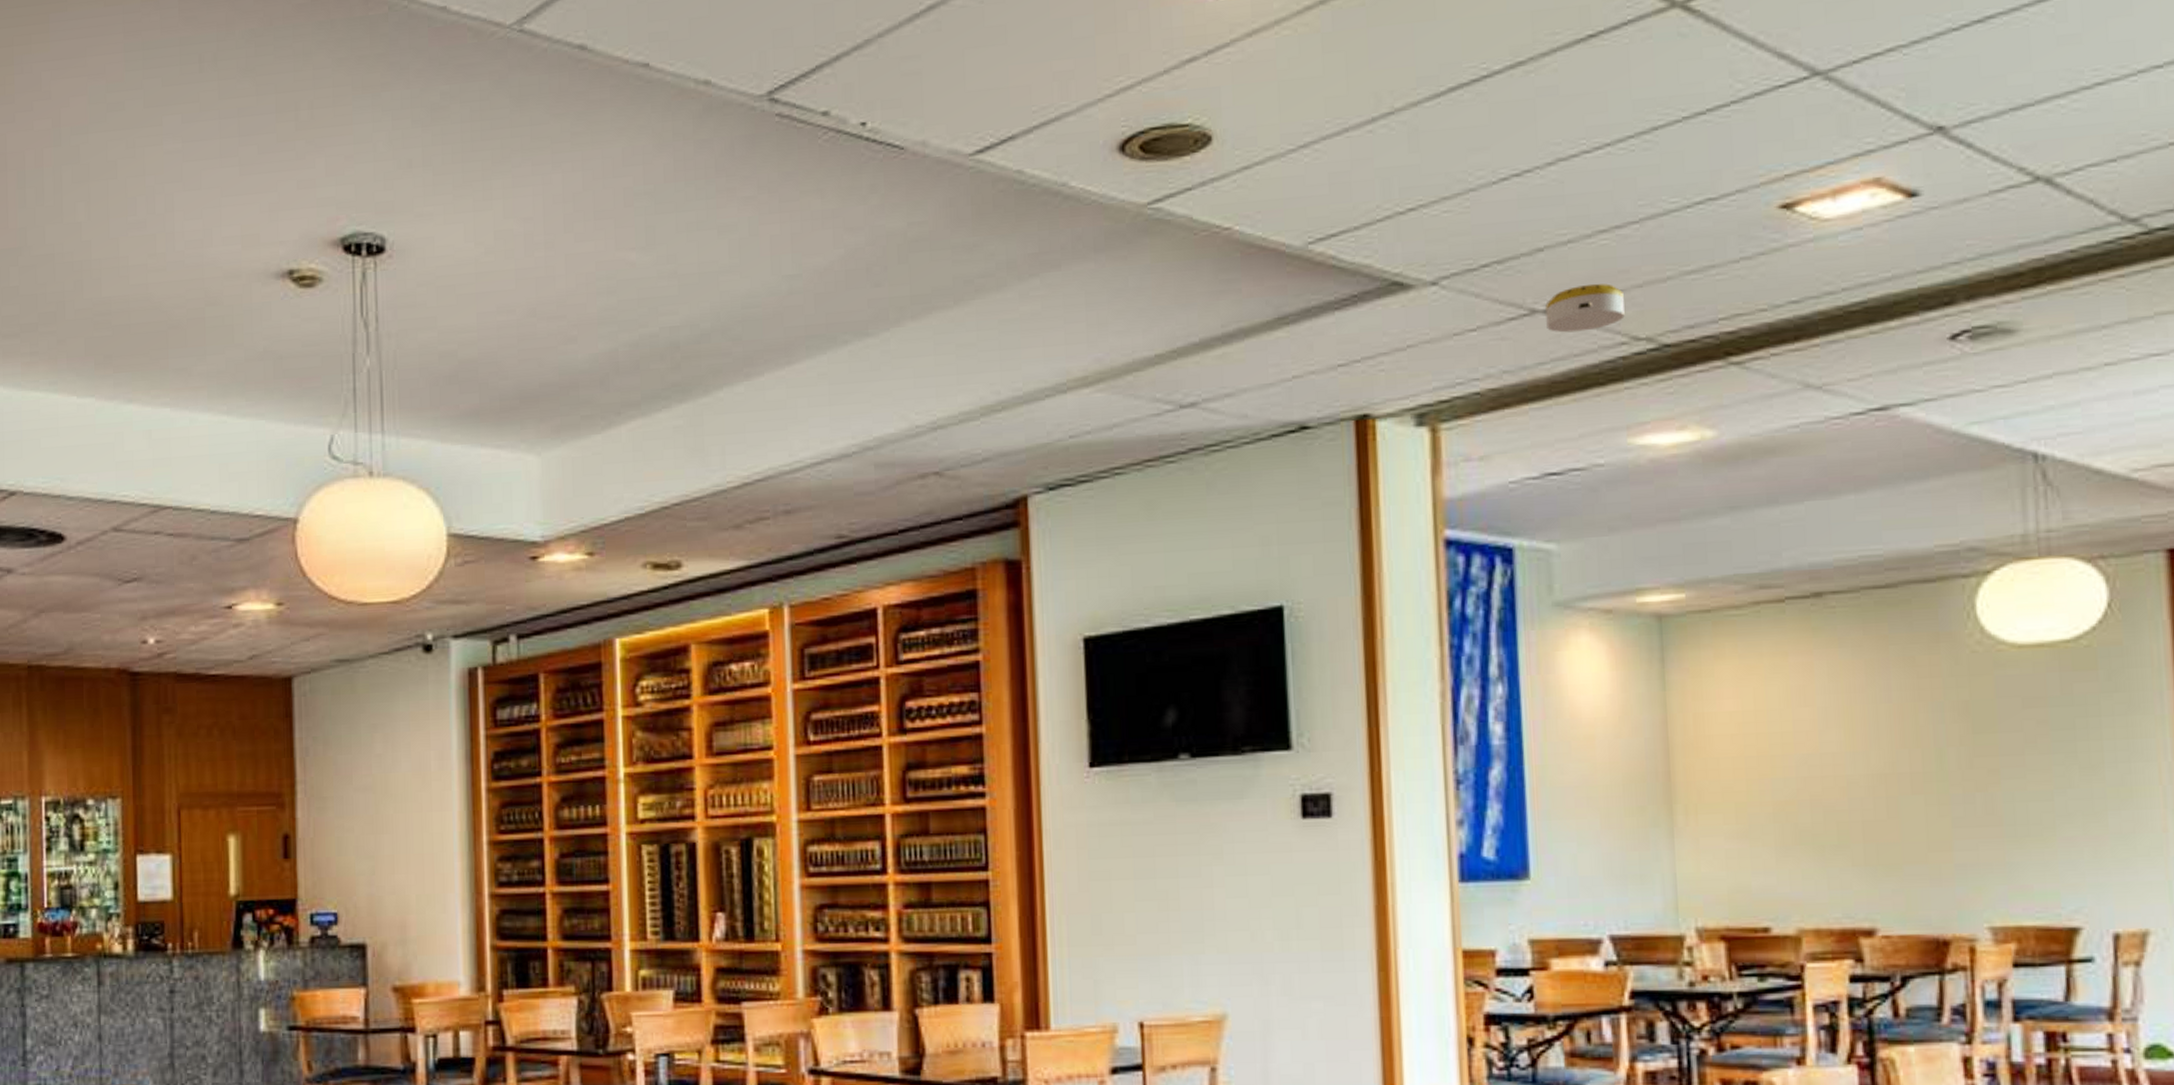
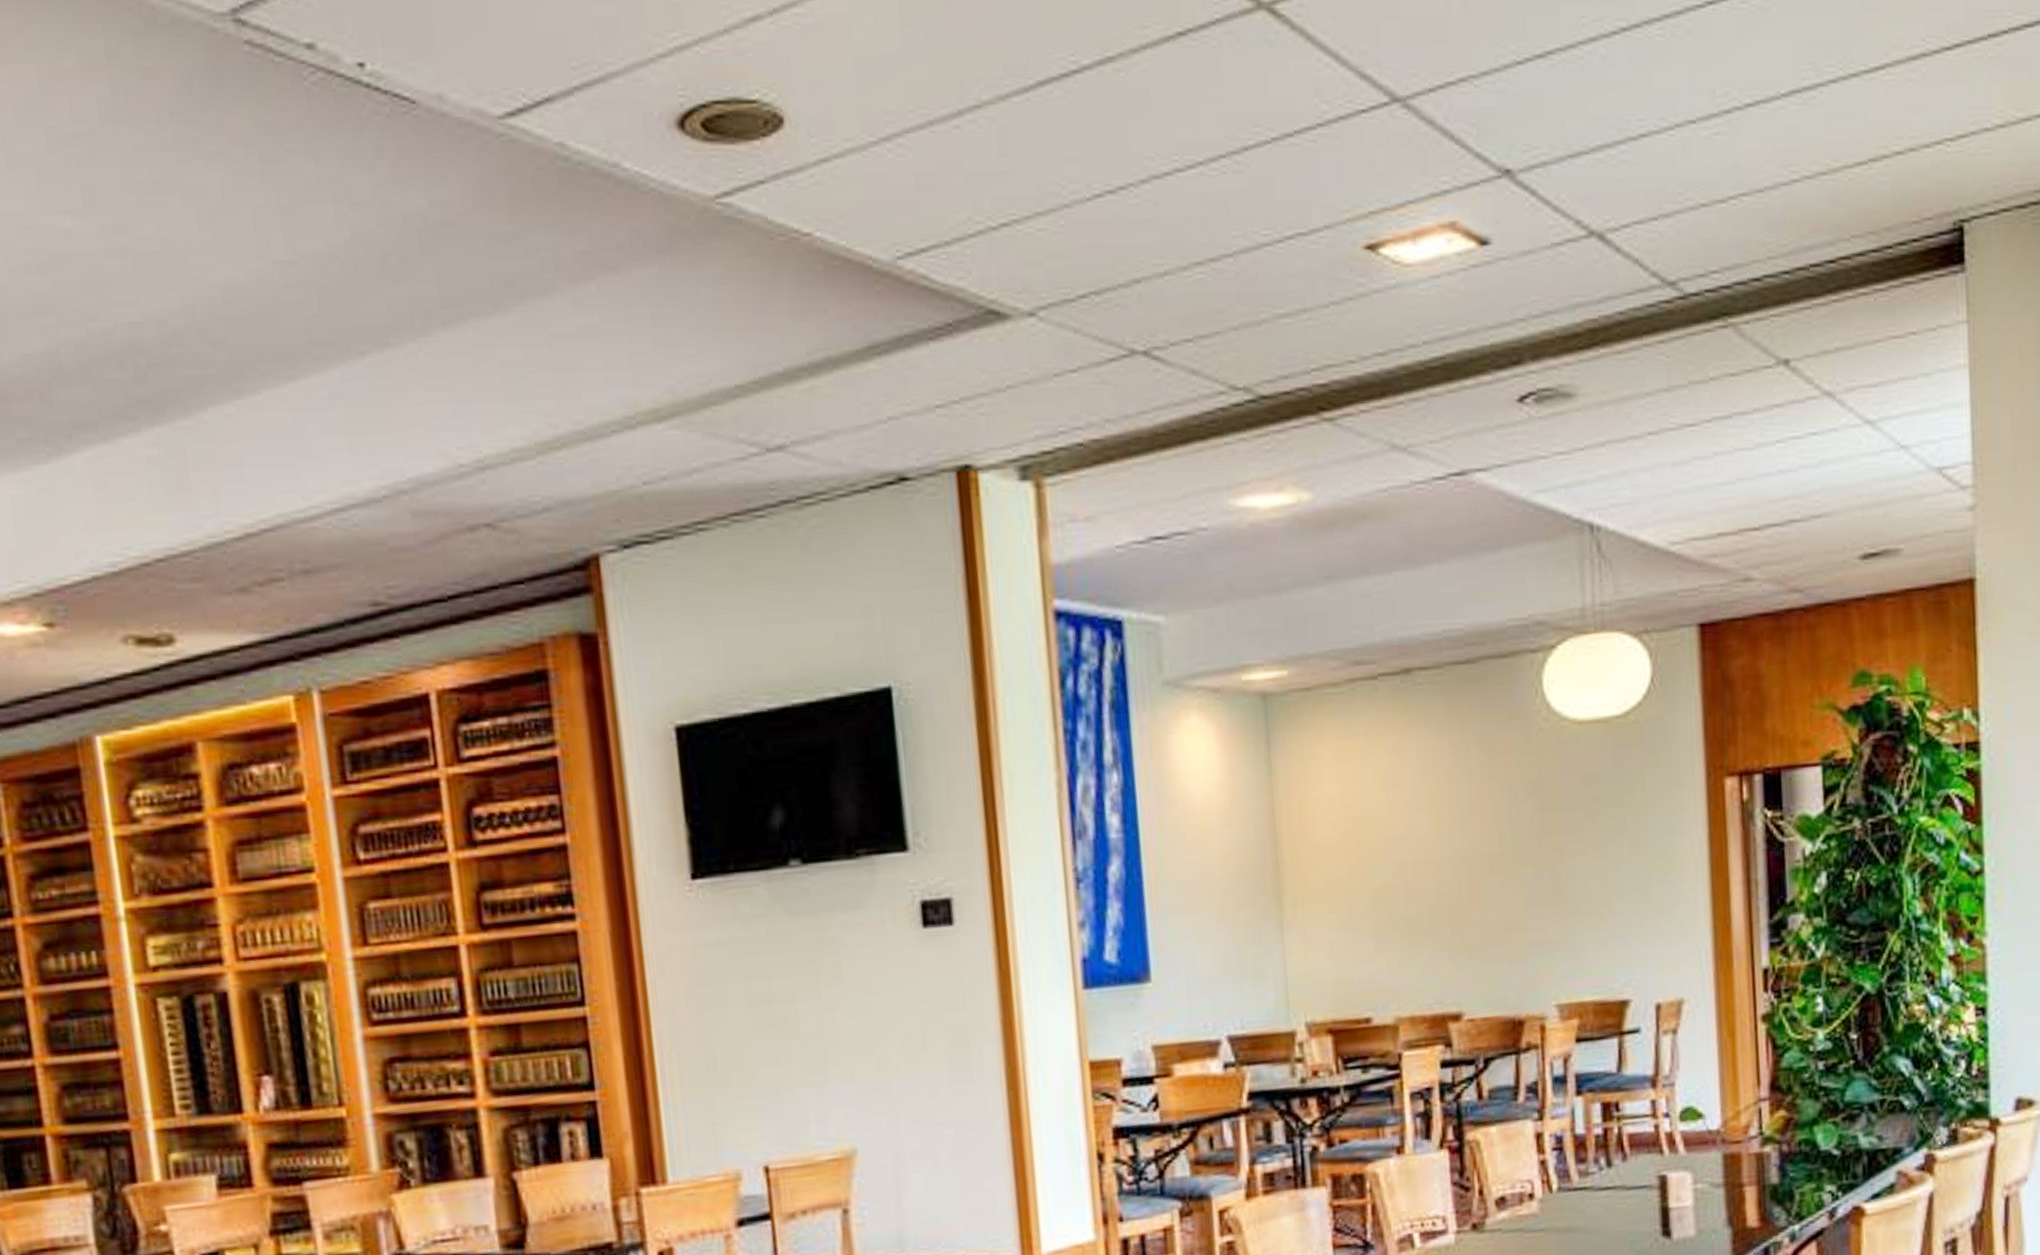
smoke detector: present [1545,283,1625,333] -> none [1145,323,1222,378]

